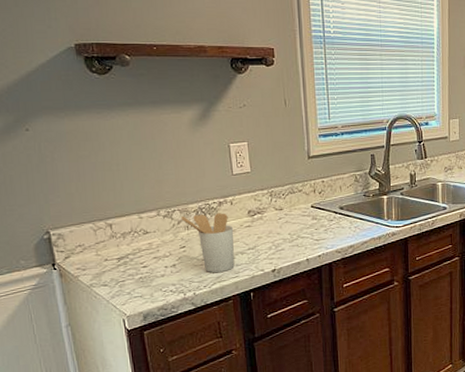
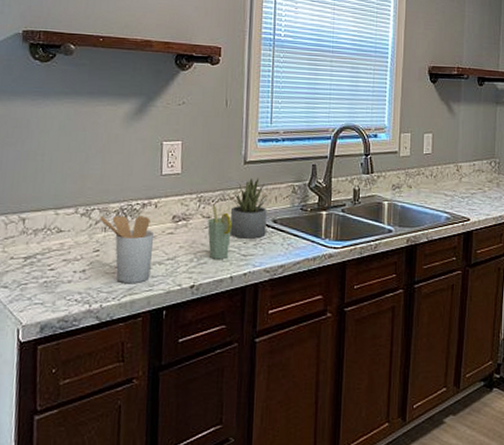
cup: none [281,198,303,246] -> present [208,205,232,259]
succulent plant: none [300,170,334,226] -> present [230,178,267,239]

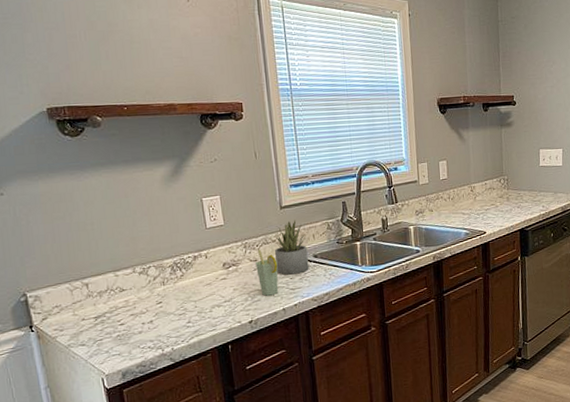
utensil holder: present [100,215,155,284] -> none [157,267,212,327]

